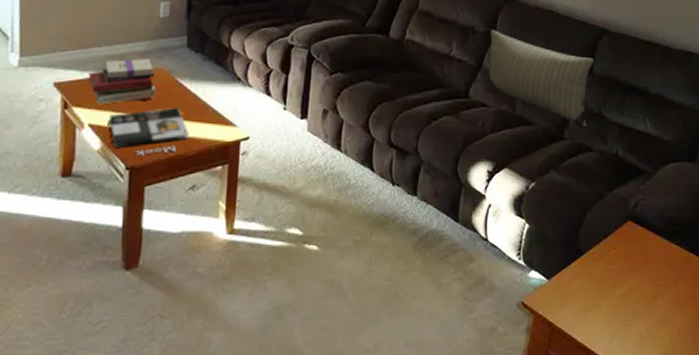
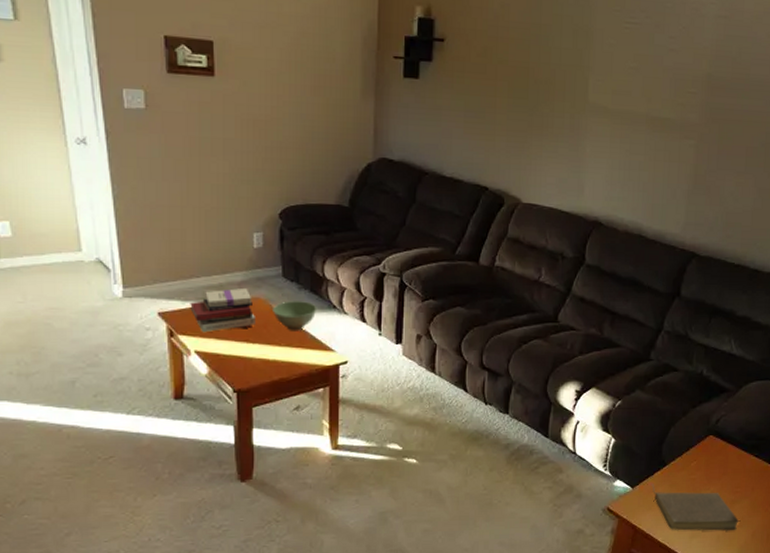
magazine: present [109,108,190,157] -> none [214,335,291,380]
bowl: none [174,72,221,104] -> present [273,301,317,331]
pillow: present [484,30,594,128] -> none [572,255,682,349]
book: none [567,275,663,330] -> present [650,484,740,532]

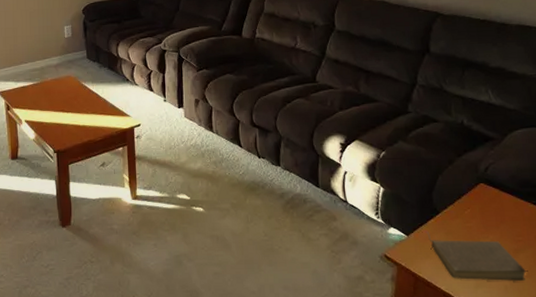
books: present [190,288,255,333] -> none [21,70,68,106]
bowl: present [273,301,317,331] -> none [81,77,114,101]

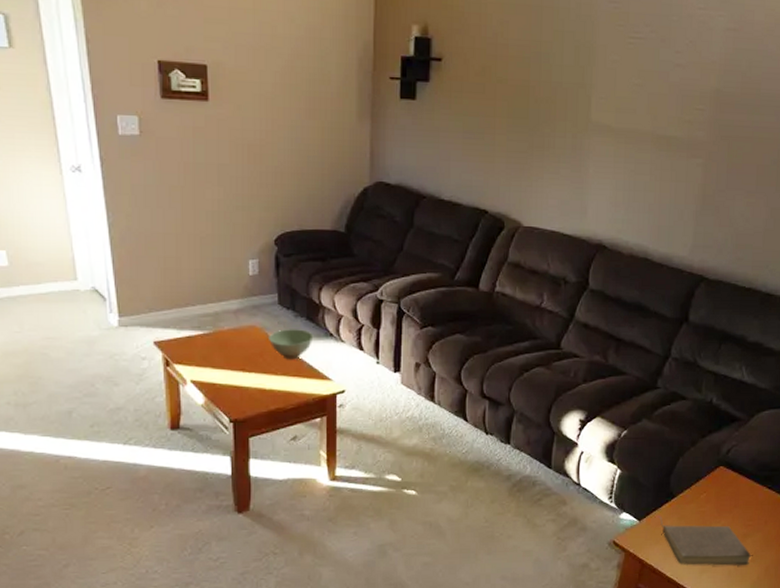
bowl: none [81,77,114,101] -> present [269,329,314,360]

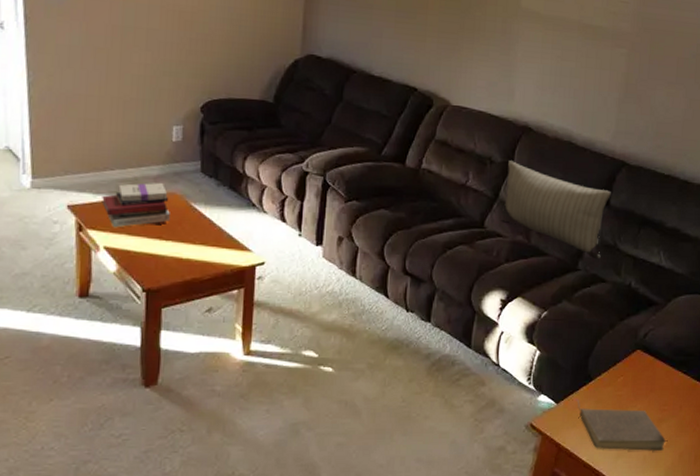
books: none [186,317,251,362] -> present [102,183,170,228]
bowl: present [269,329,314,360] -> none [189,197,236,229]
pillow: none [576,280,690,377] -> present [499,160,611,259]

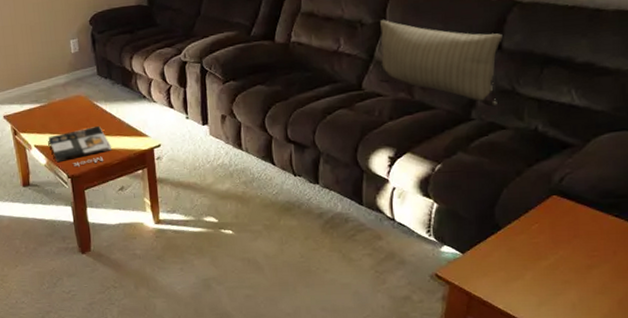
books: present [102,183,170,228] -> none [26,89,80,130]
magazine: none [125,232,206,280] -> present [48,126,112,167]
book: present [576,399,667,452] -> none [484,249,600,299]

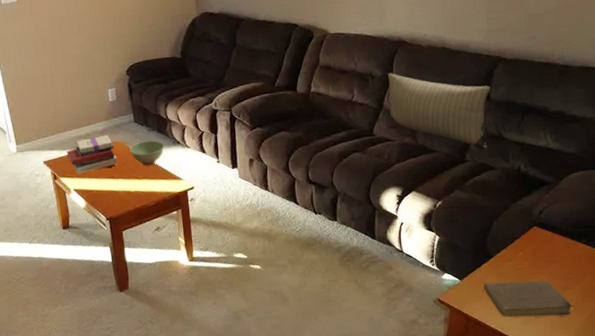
books: none [26,89,80,130] -> present [66,135,117,174]
magazine: present [48,126,112,167] -> none [87,170,149,209]
bowl: none [92,94,130,122] -> present [129,140,165,166]
book: none [484,249,600,299] -> present [478,275,573,318]

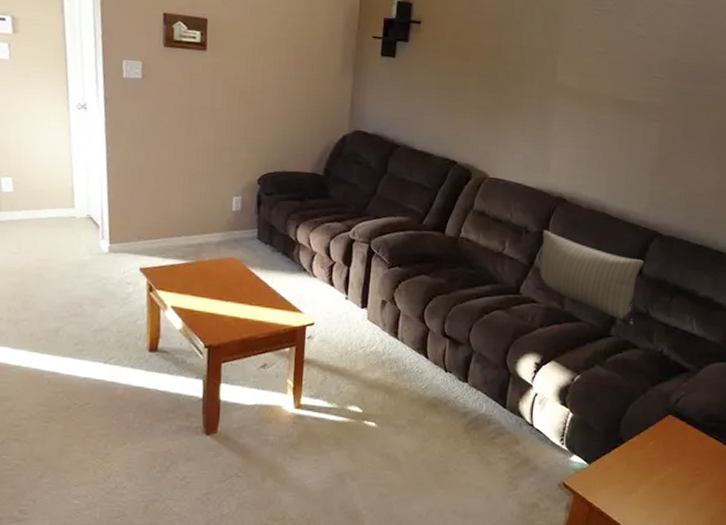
books: present [66,135,117,174] -> none [169,248,230,289]
bowl: present [129,140,165,166] -> none [246,262,288,292]
book: present [478,275,573,318] -> none [607,461,698,515]

